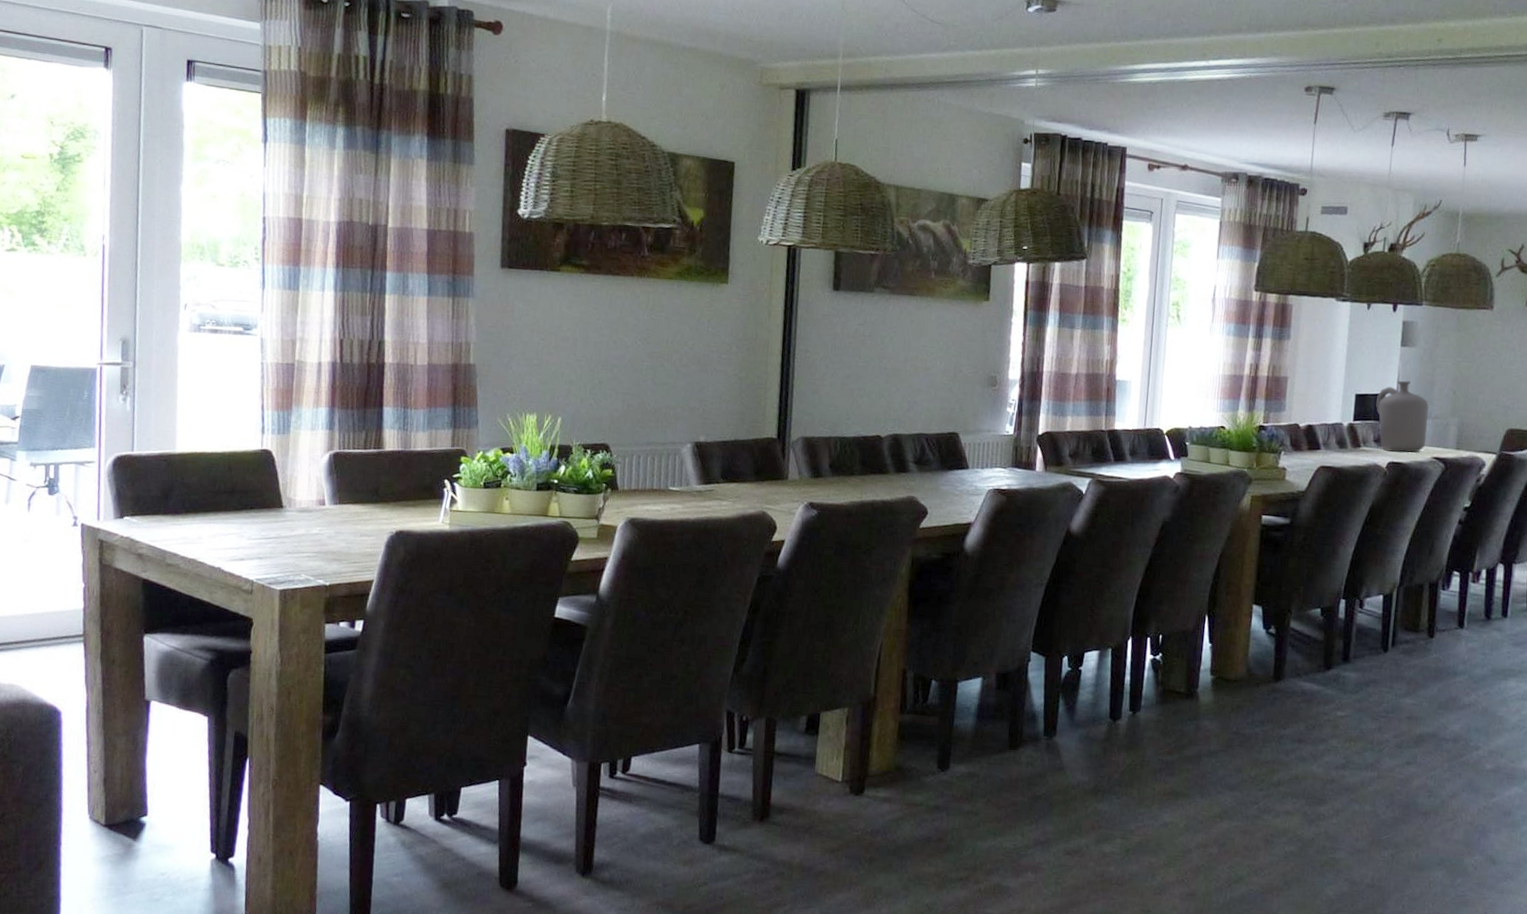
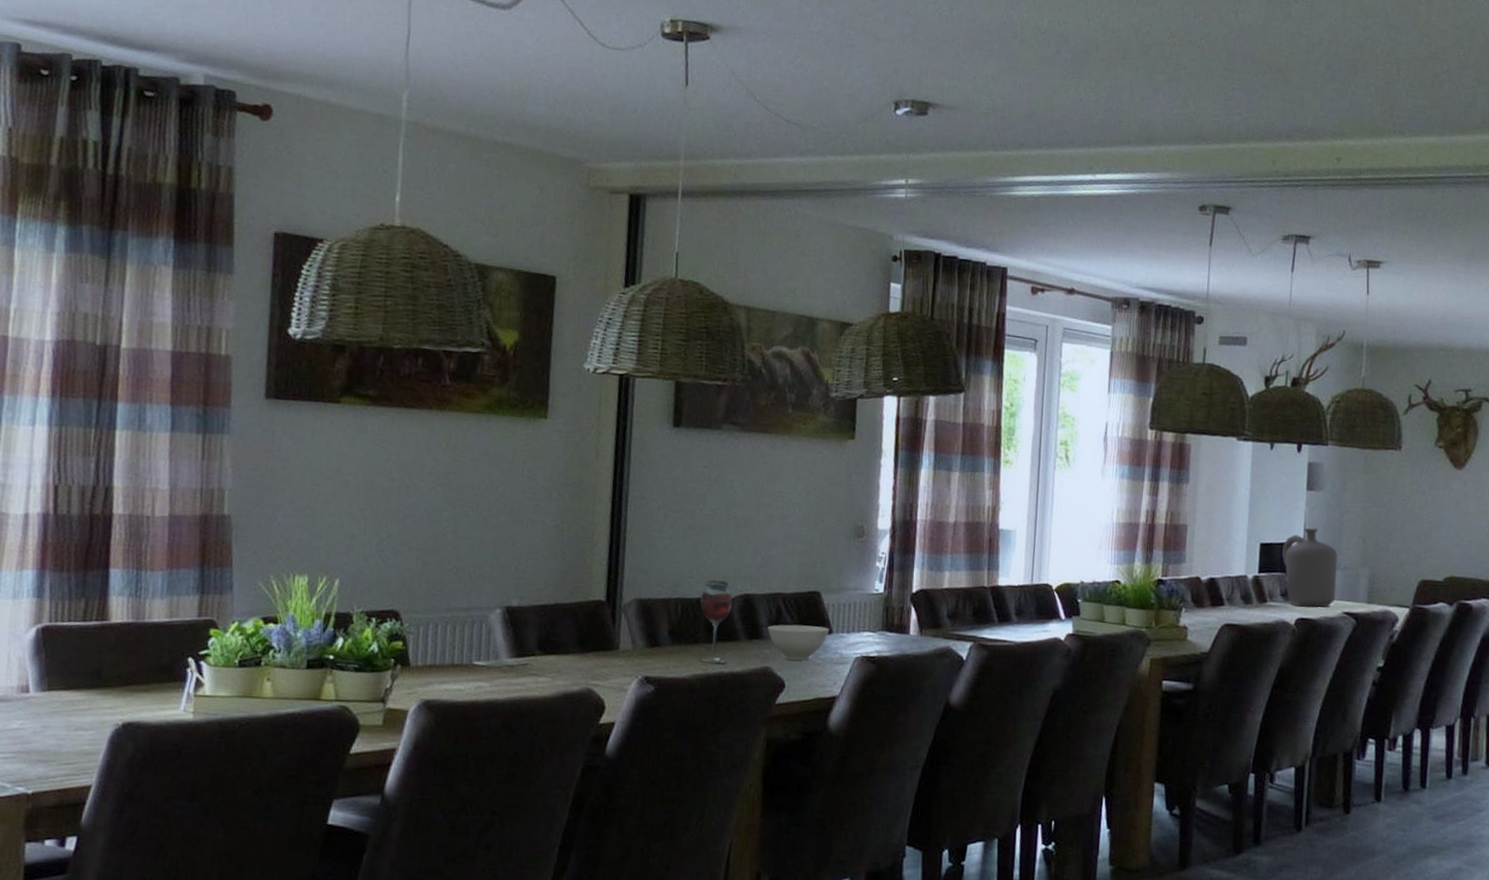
wineglass: none [856,421,884,493] -> present [700,579,733,664]
bowl: none [913,460,967,492] -> present [767,624,830,661]

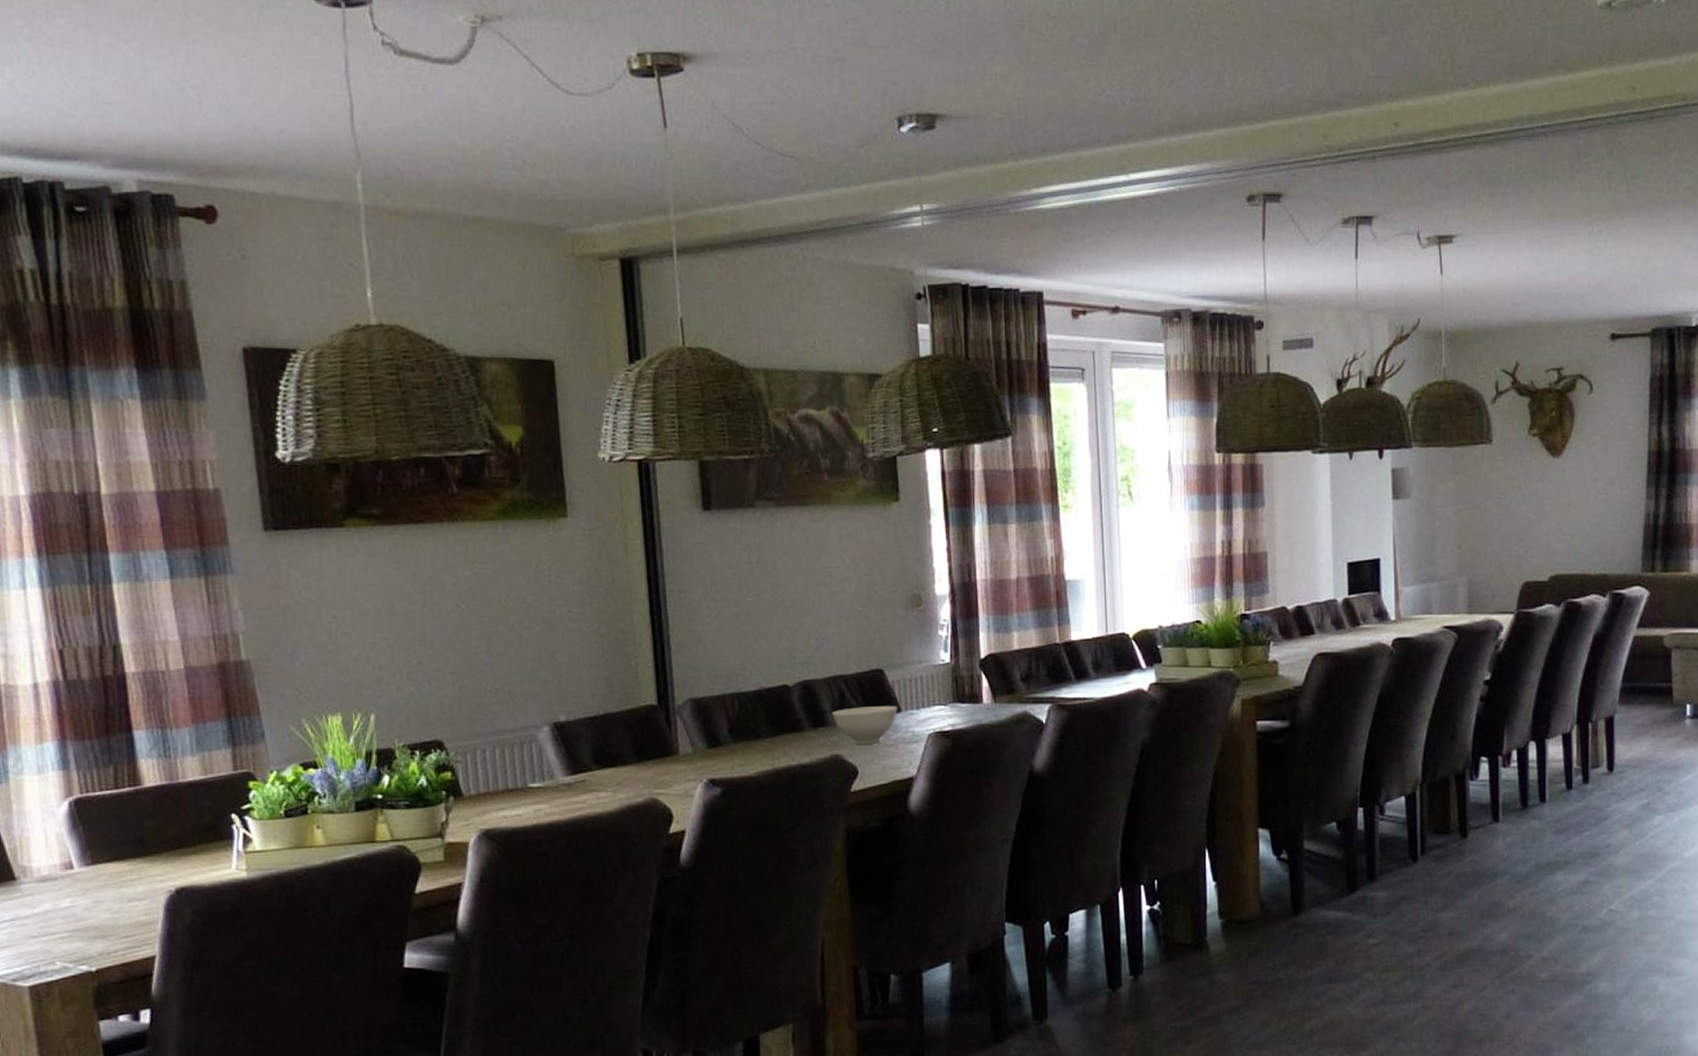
wineglass: present [700,579,733,664] -> none [757,669,794,758]
water jug: present [1282,528,1338,607] -> none [1372,539,1434,626]

